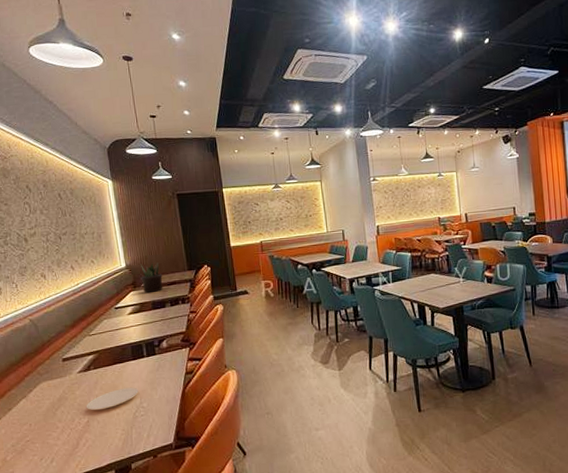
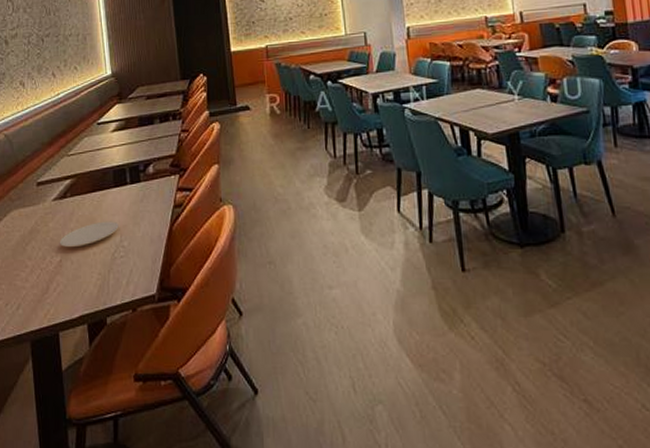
planter: present [140,262,163,293] -> none [127,70,152,107]

